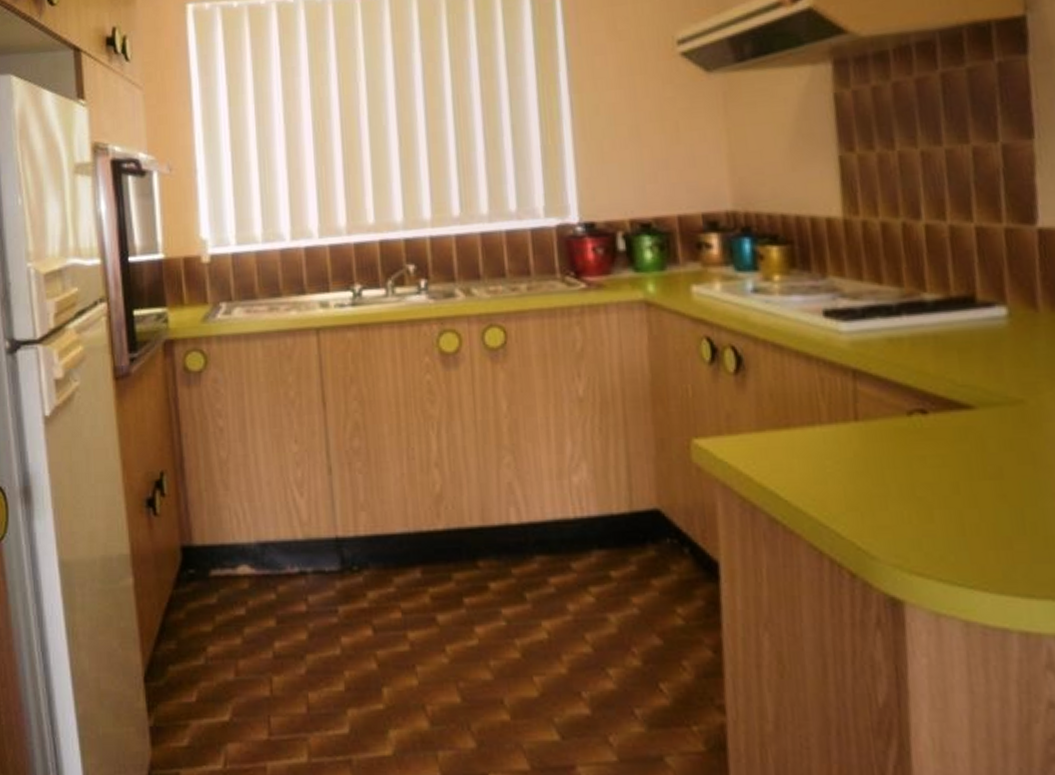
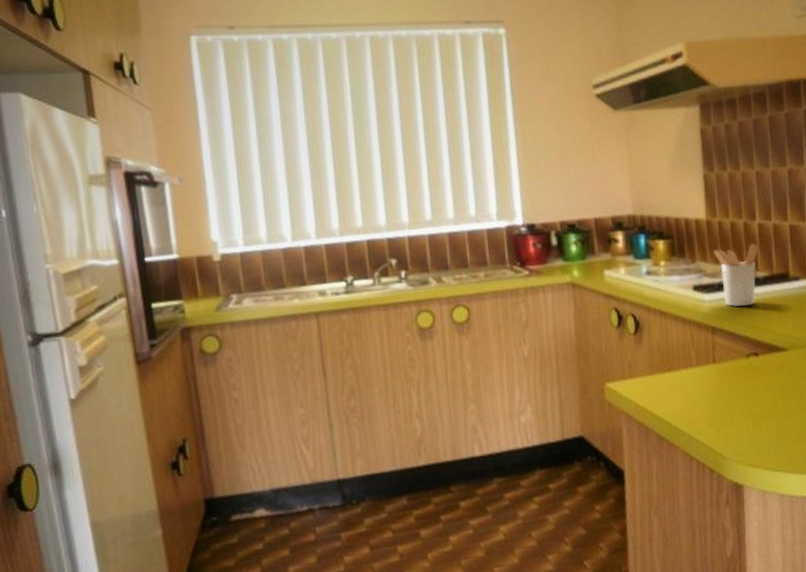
utensil holder: none [854,252,926,342] -> present [713,243,759,307]

